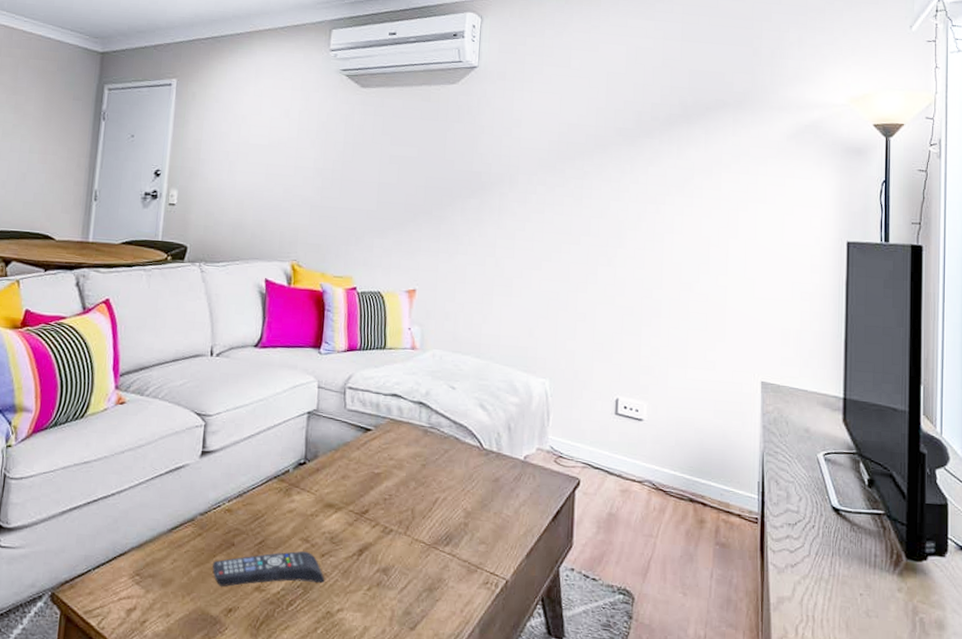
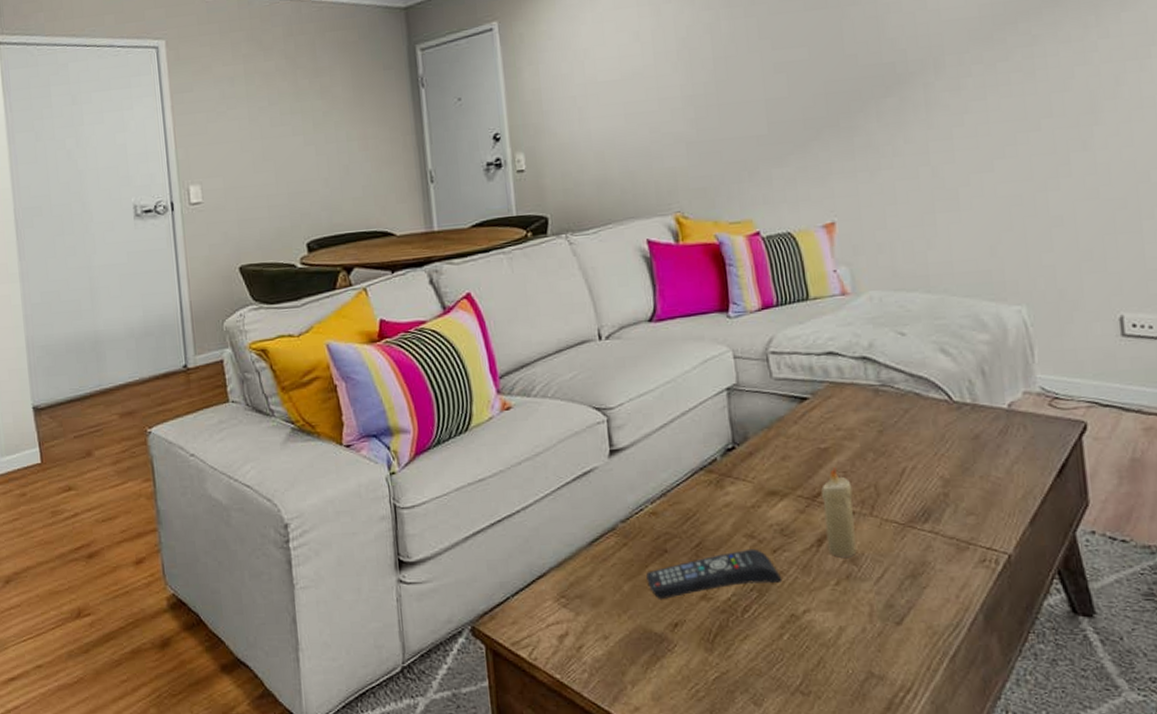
candle: none [366,490,394,568] -> present [821,467,857,558]

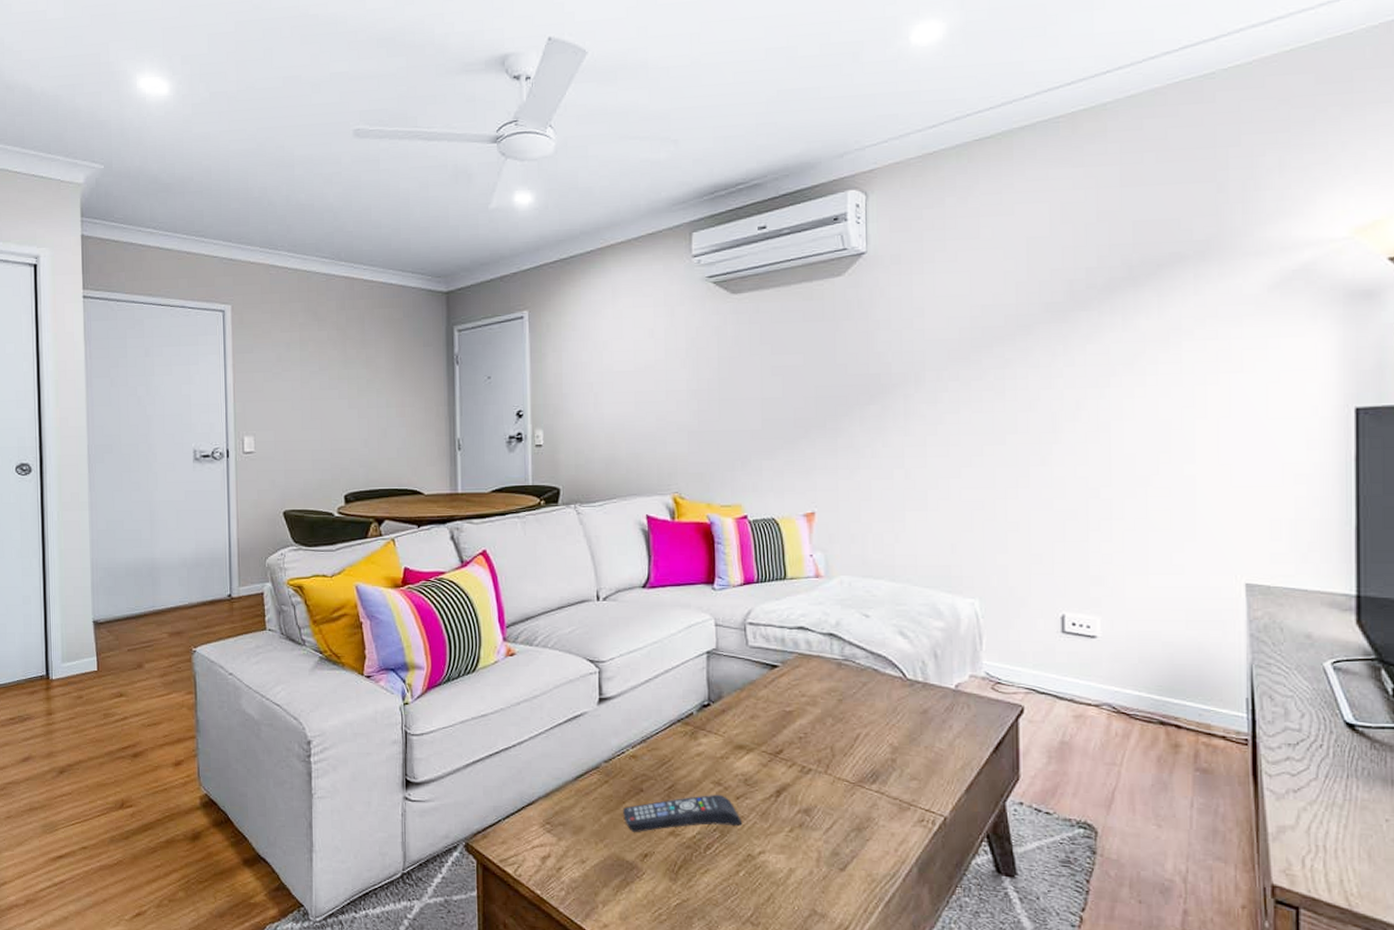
candle: present [821,467,857,558] -> none [784,729,811,808]

